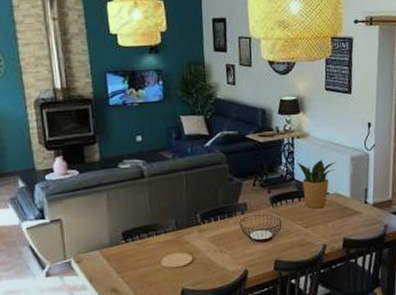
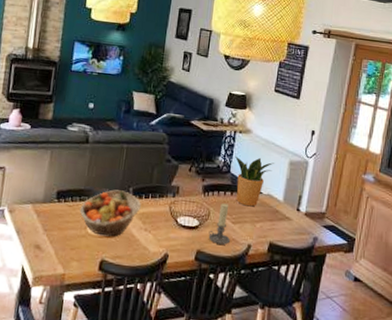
fruit basket: none [149,218,212,266] -> present [79,189,141,237]
candle holder: none [283,210,305,250] -> present [208,203,230,245]

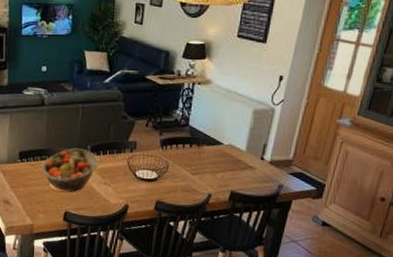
candle holder: present [208,203,230,245] -> none [167,156,190,195]
potted plant: present [234,155,274,207] -> none [193,108,236,158]

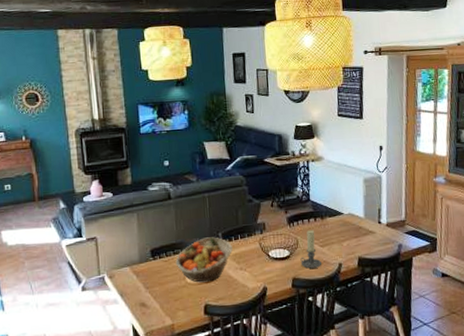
candle holder: none [167,156,190,195] -> present [300,230,321,269]

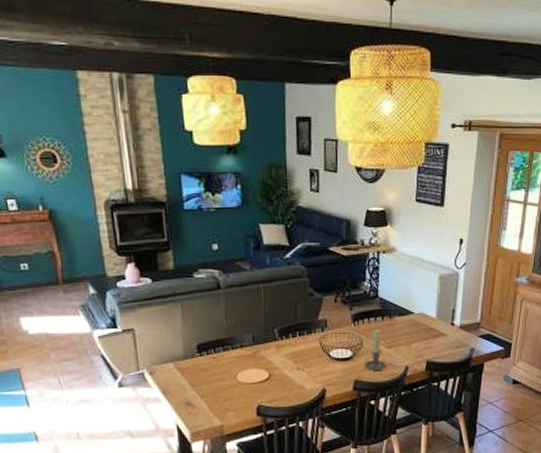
fruit basket: present [175,237,233,283] -> none [225,333,290,382]

